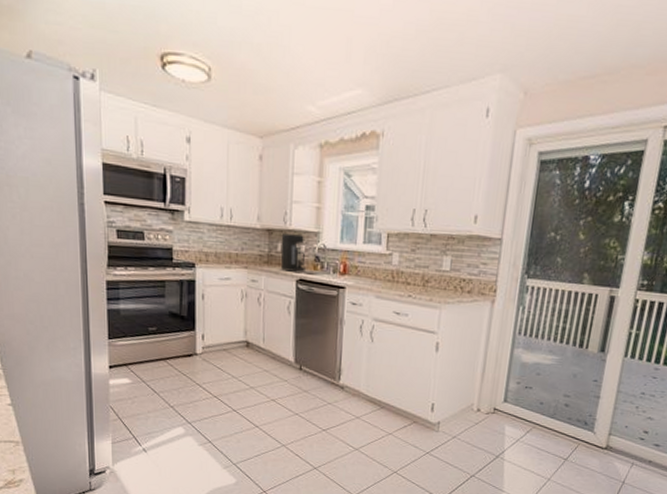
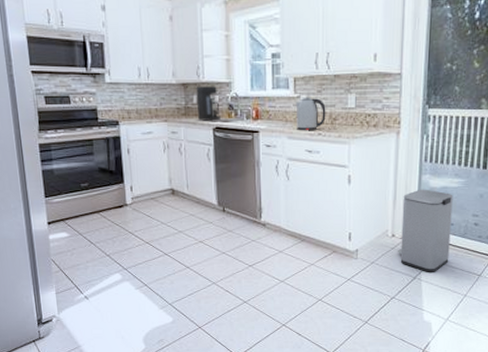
kettle: none [386,255,419,292] -> present [295,97,326,131]
pedal bin: none [481,363,546,453] -> present [397,189,453,272]

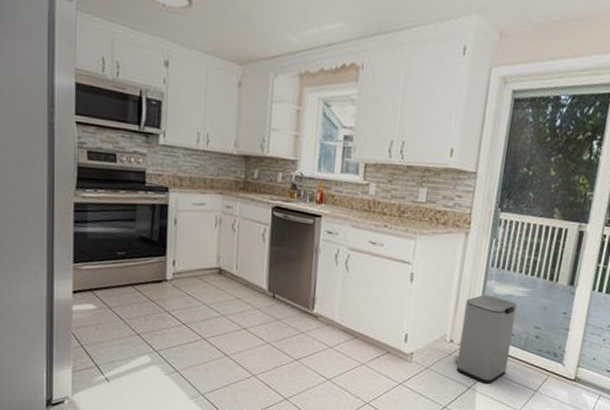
coffee maker: present [196,86,221,121] -> none [257,160,282,199]
kettle: present [295,97,326,131] -> none [362,185,395,222]

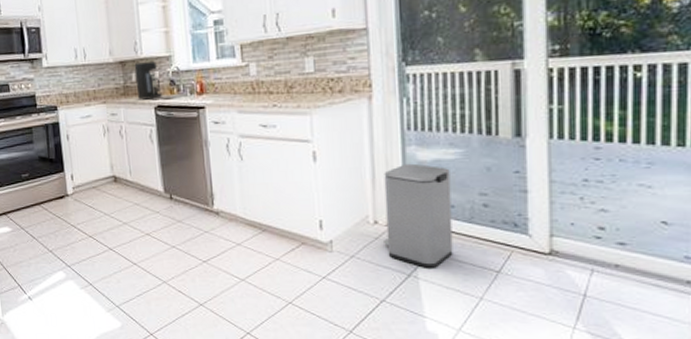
coffee maker: none [257,160,282,199] -> present [134,61,162,100]

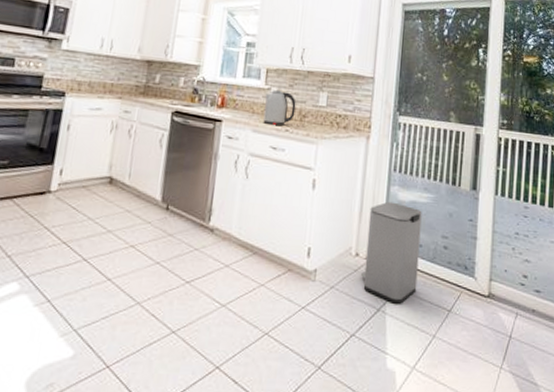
coffee maker: present [134,61,162,100] -> none [157,65,184,104]
kettle: none [244,64,280,104] -> present [263,89,296,127]

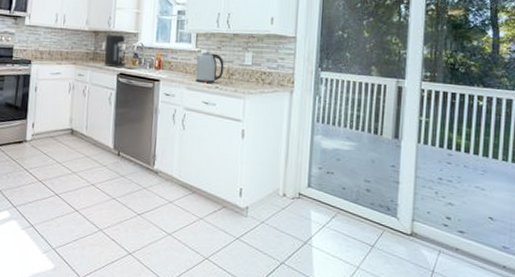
coffee maker: none [157,65,184,104] -> present [104,34,125,67]
pedal bin: present [360,201,422,304] -> none [287,149,345,239]

